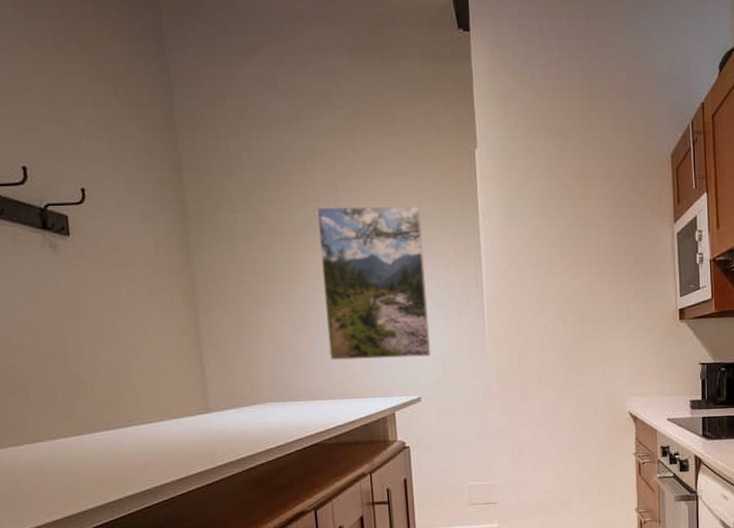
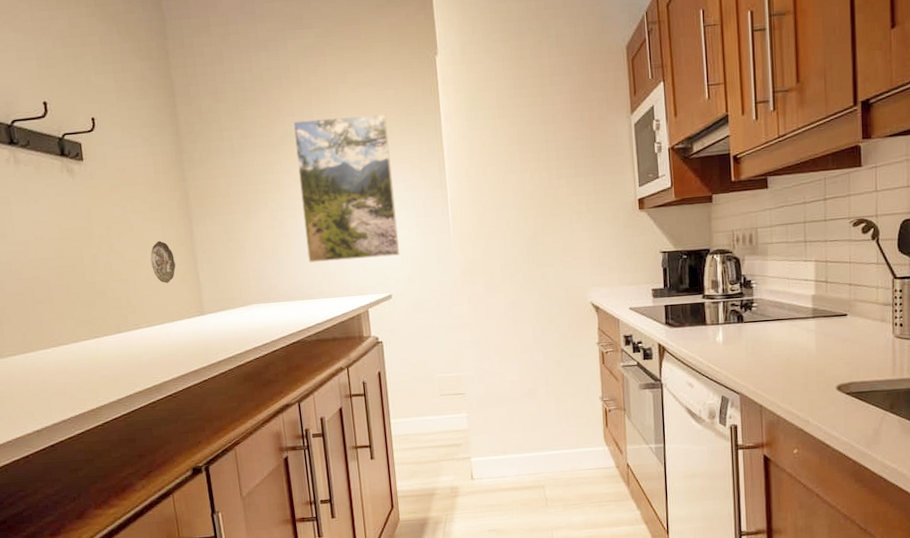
decorative plate: none [148,329,178,377] -> present [150,240,176,283]

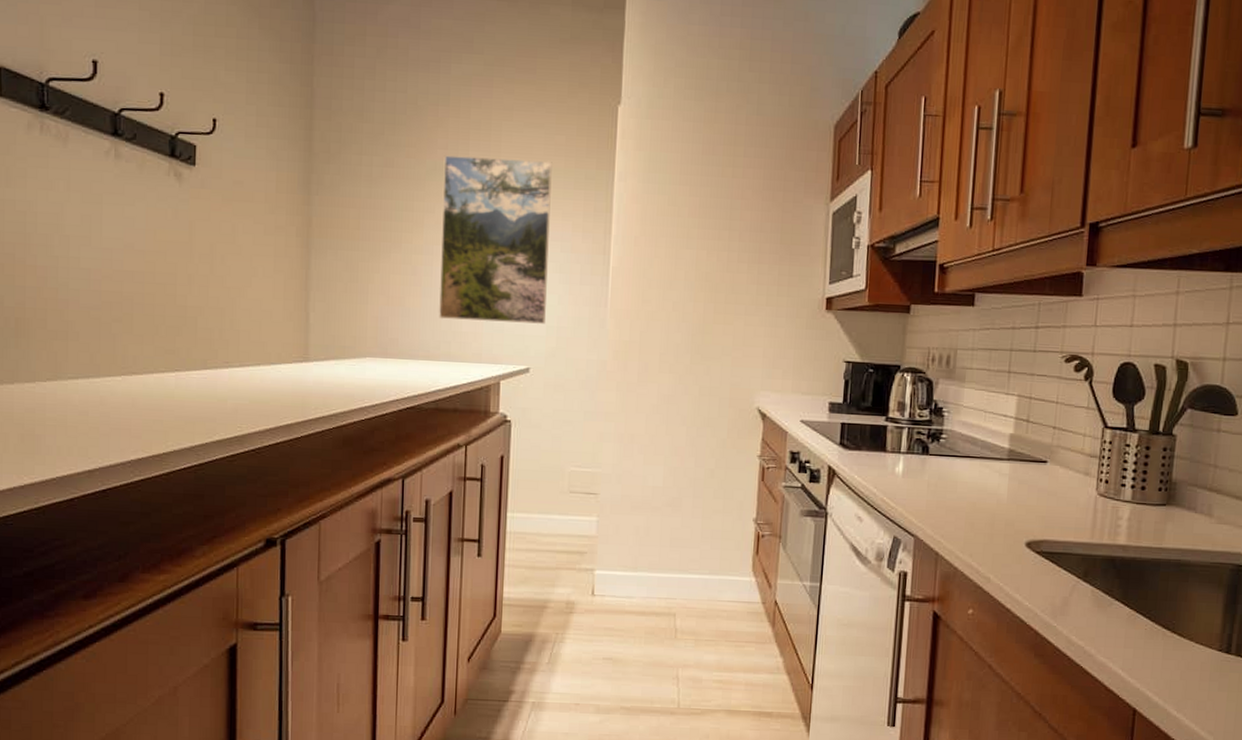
decorative plate: present [150,240,176,283] -> none [255,269,284,319]

